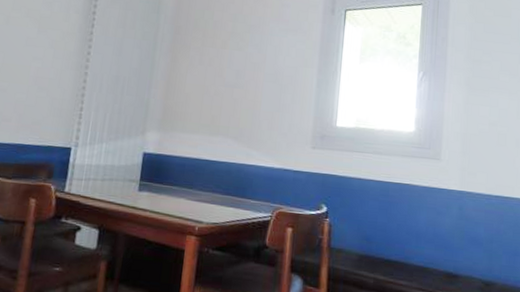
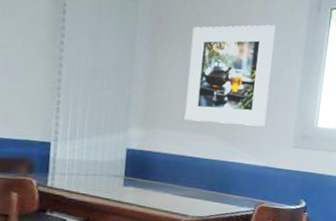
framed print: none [201,27,291,128] -> present [184,24,276,127]

